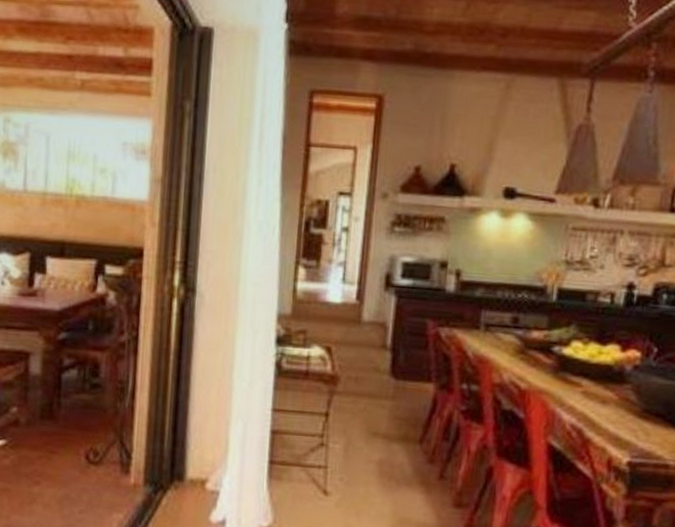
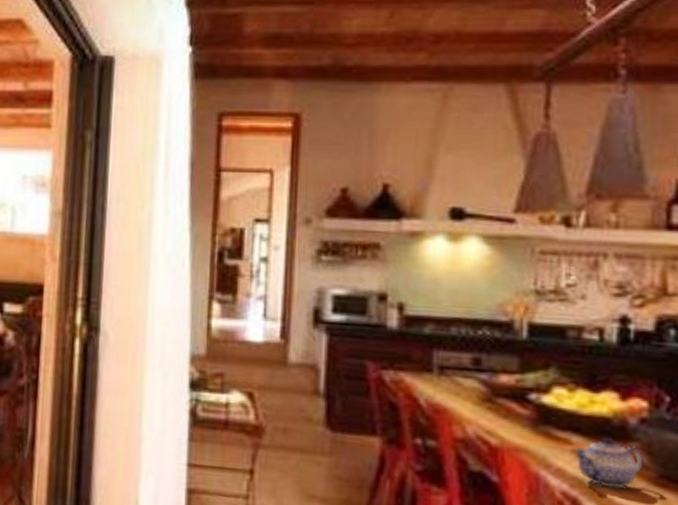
teapot: none [583,381,633,421] -> present [574,438,644,489]

